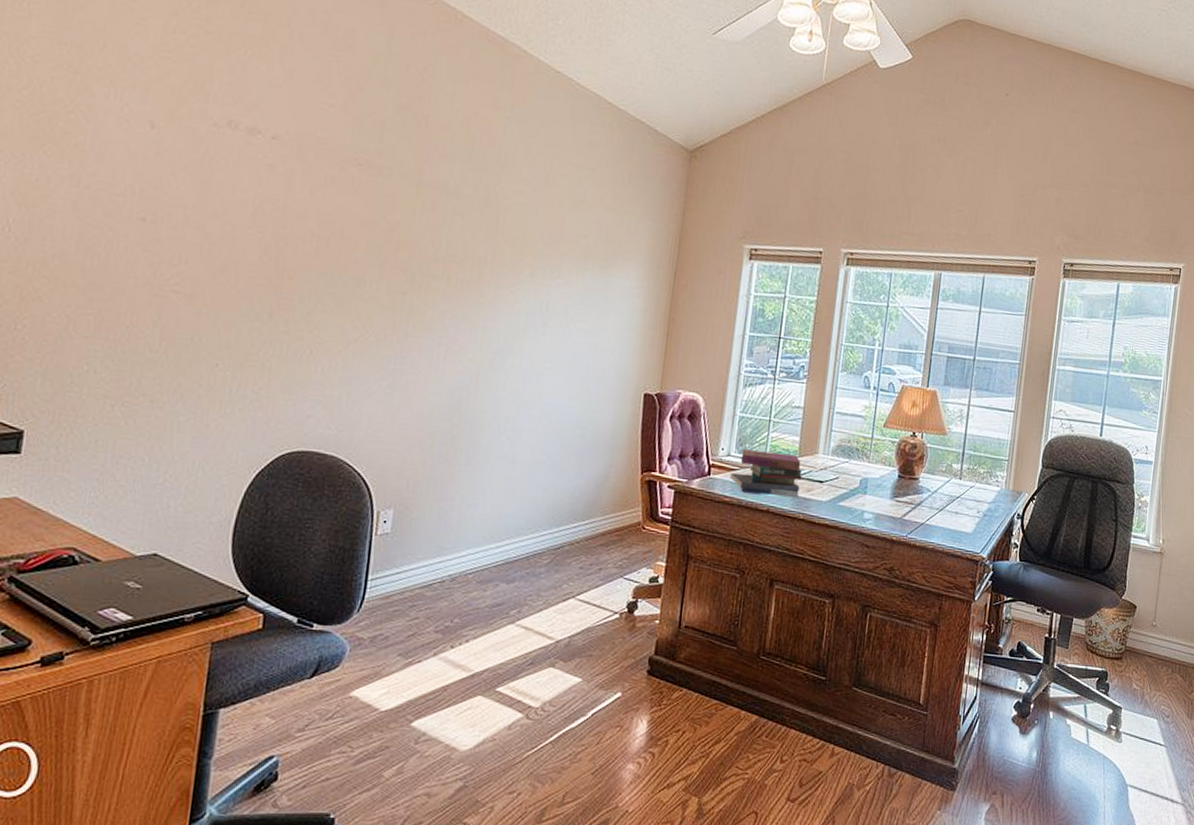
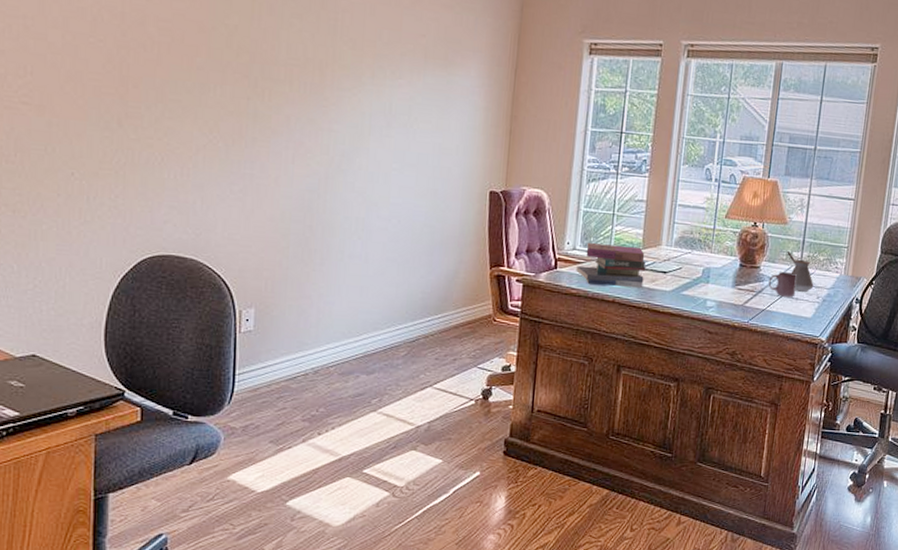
cup: none [927,484,958,512] -> present [768,272,798,298]
coffee pot: none [945,463,974,507] -> present [785,251,814,293]

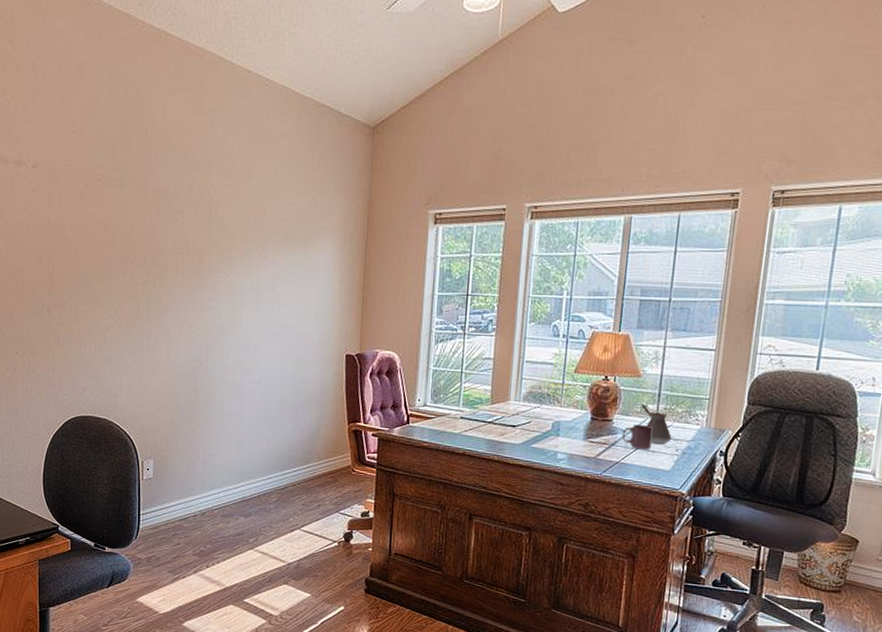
books: present [576,243,646,289] -> none [427,399,495,442]

